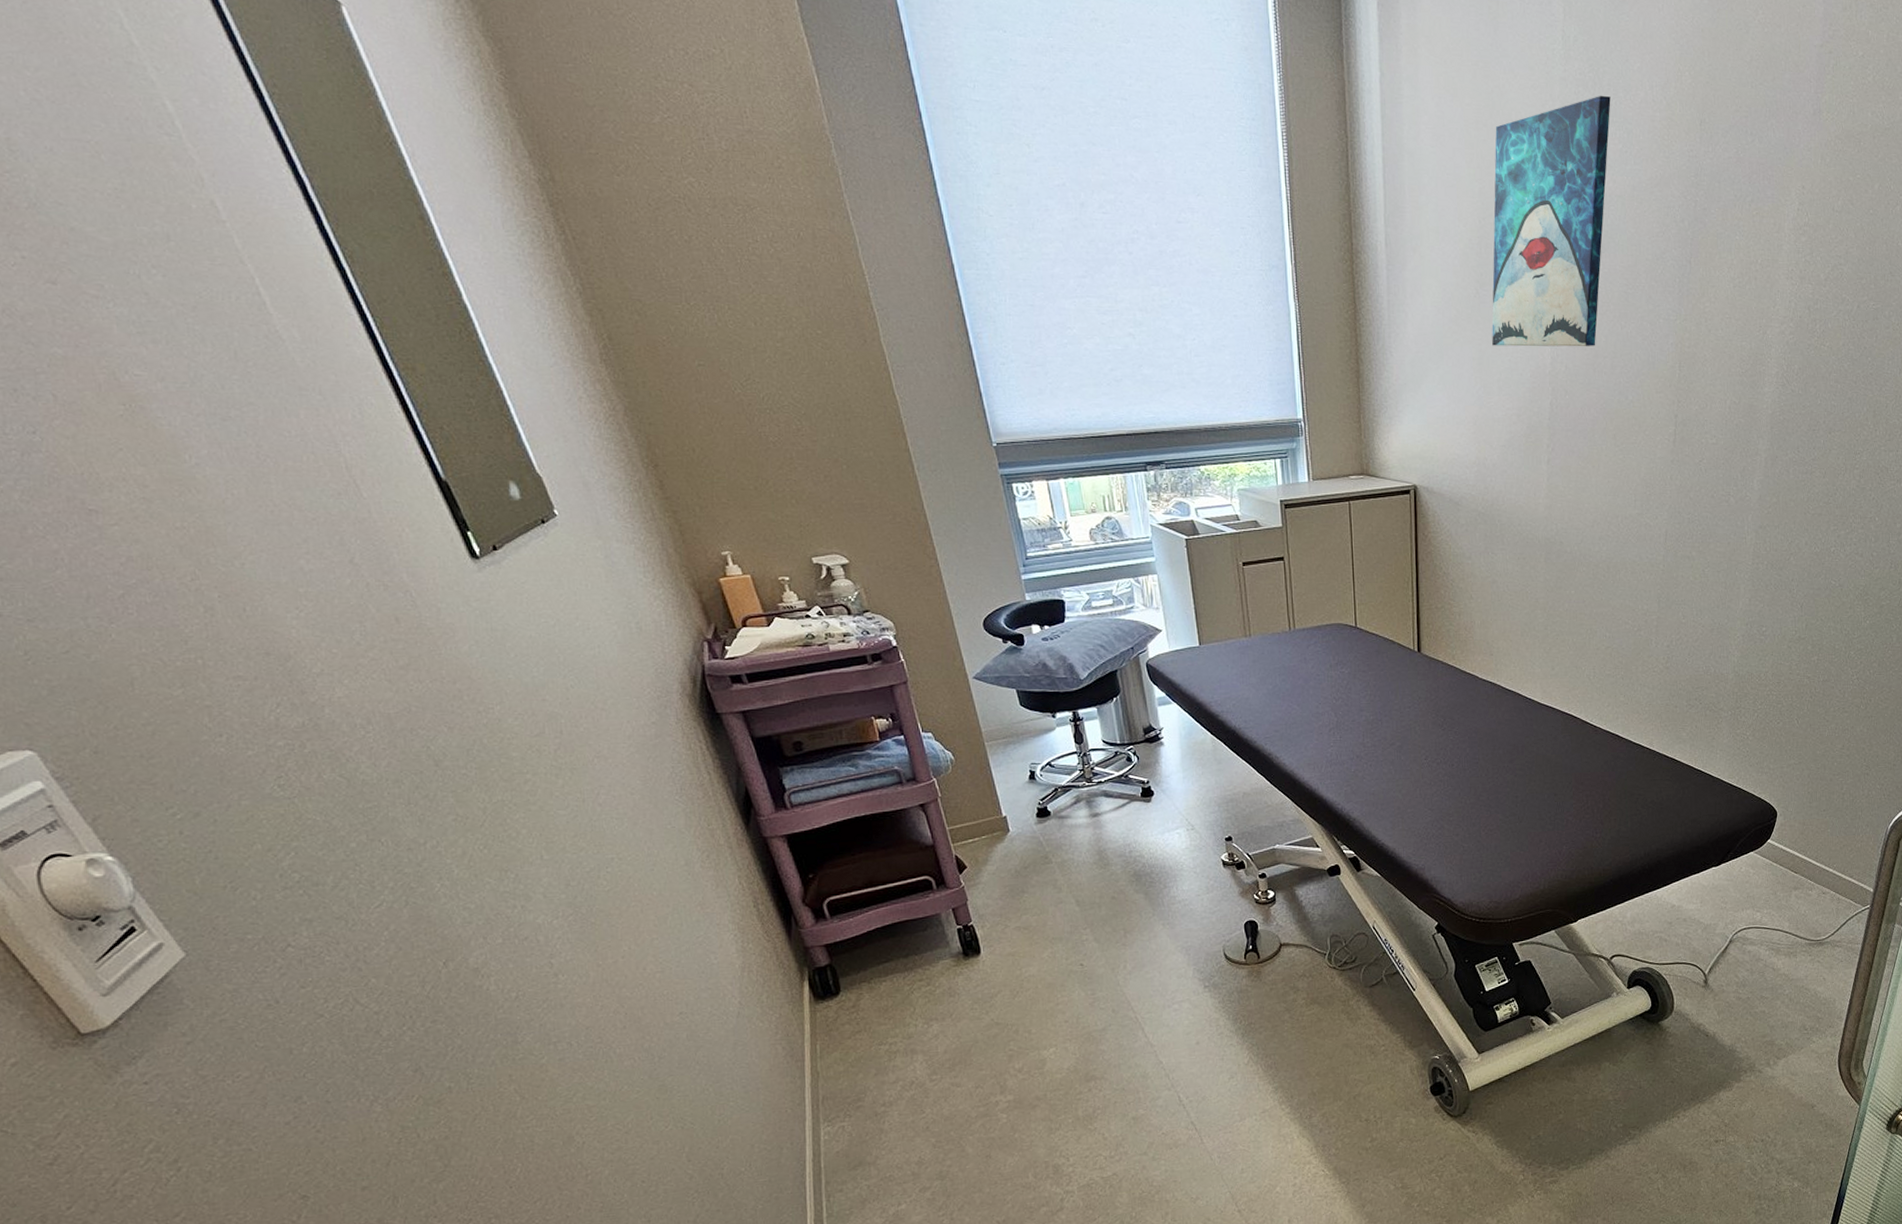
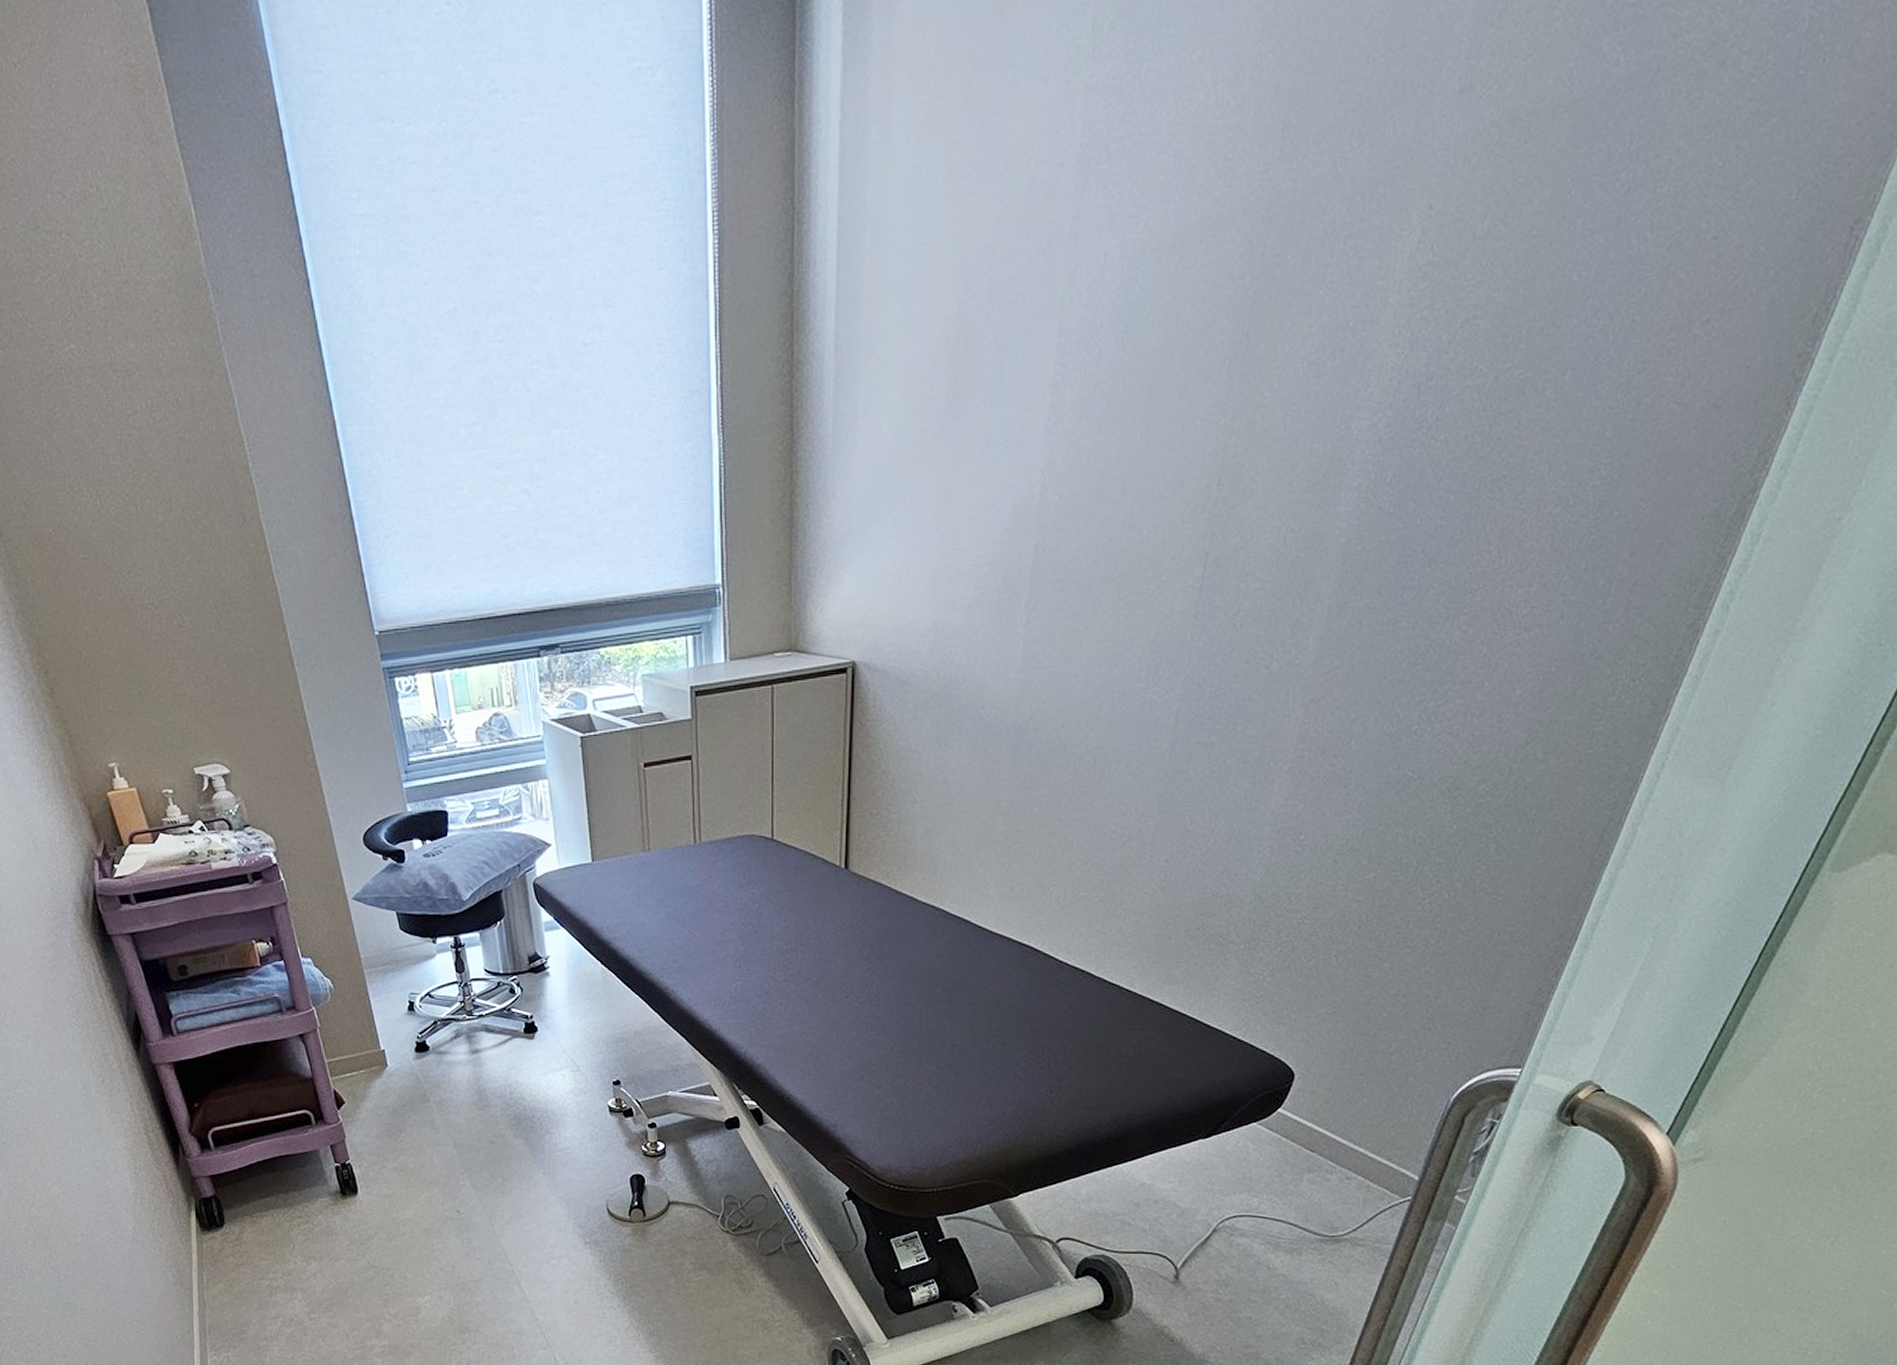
wall art: present [1492,95,1611,347] -> none [964,104,1155,474]

